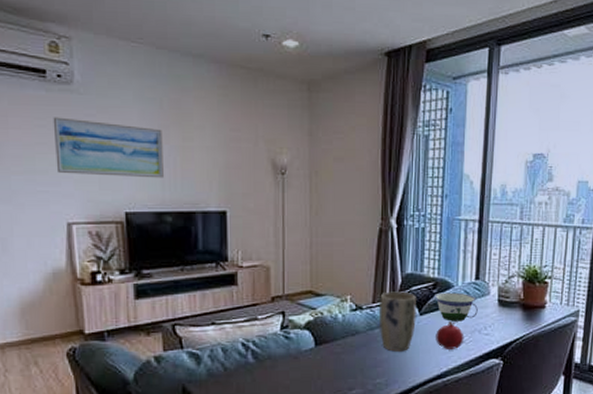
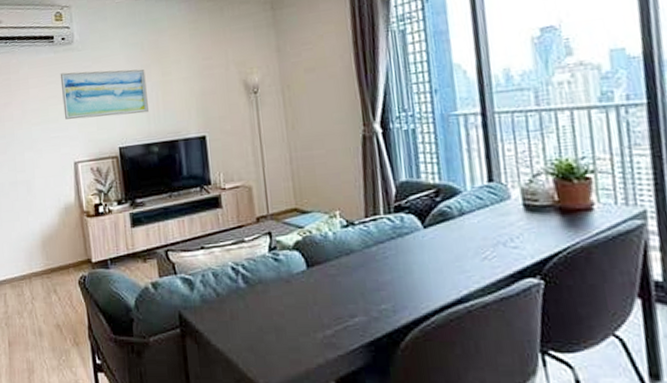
plant pot: present [380,291,417,352] -> none [373,202,420,272]
bowl: present [433,292,478,321] -> none [437,198,498,234]
fruit: present [436,321,464,349] -> none [447,234,486,268]

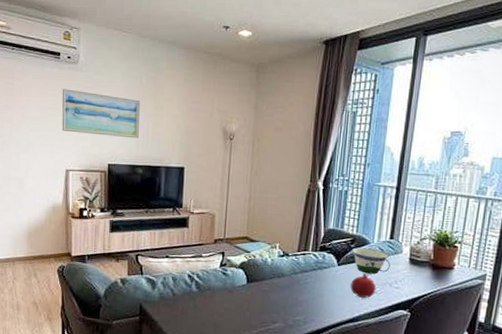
bowl: none [437,198,498,234] -> present [351,247,390,274]
fruit: none [447,234,486,268] -> present [350,273,376,298]

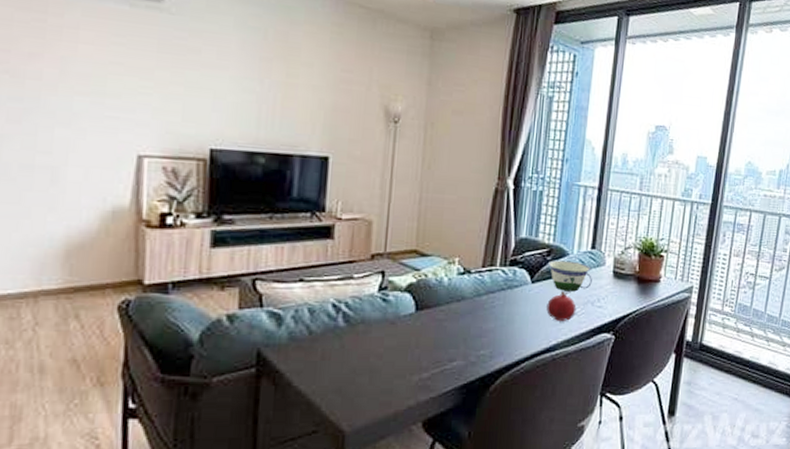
wall art: present [61,89,140,139] -> none [132,35,264,115]

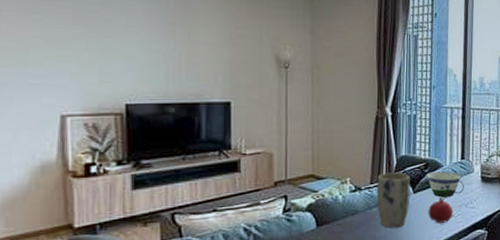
plant pot: none [487,256,530,321] -> present [377,172,411,228]

